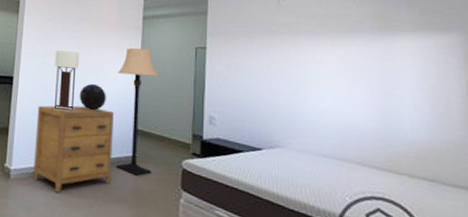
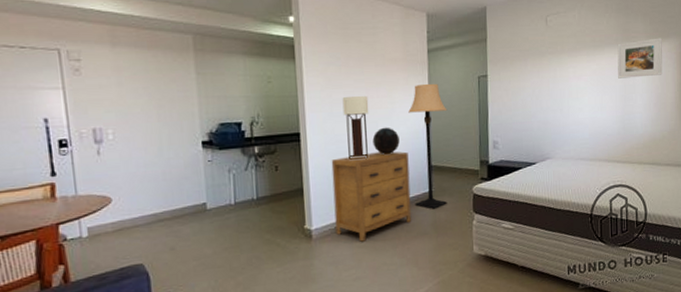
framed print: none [372,29,442,73] -> present [617,37,663,79]

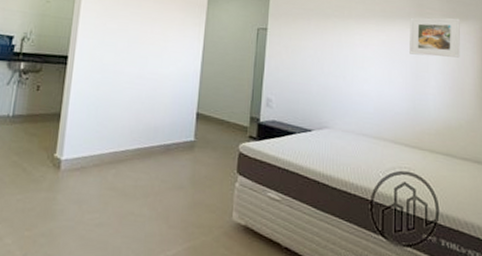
dresser: present [331,151,412,242] -> none [86,88,175,183]
table lamp: present [342,96,369,160] -> none [113,28,142,95]
decorative sphere: present [372,127,400,154] -> none [139,64,168,93]
lamp: present [408,83,448,209] -> none [174,26,222,161]

